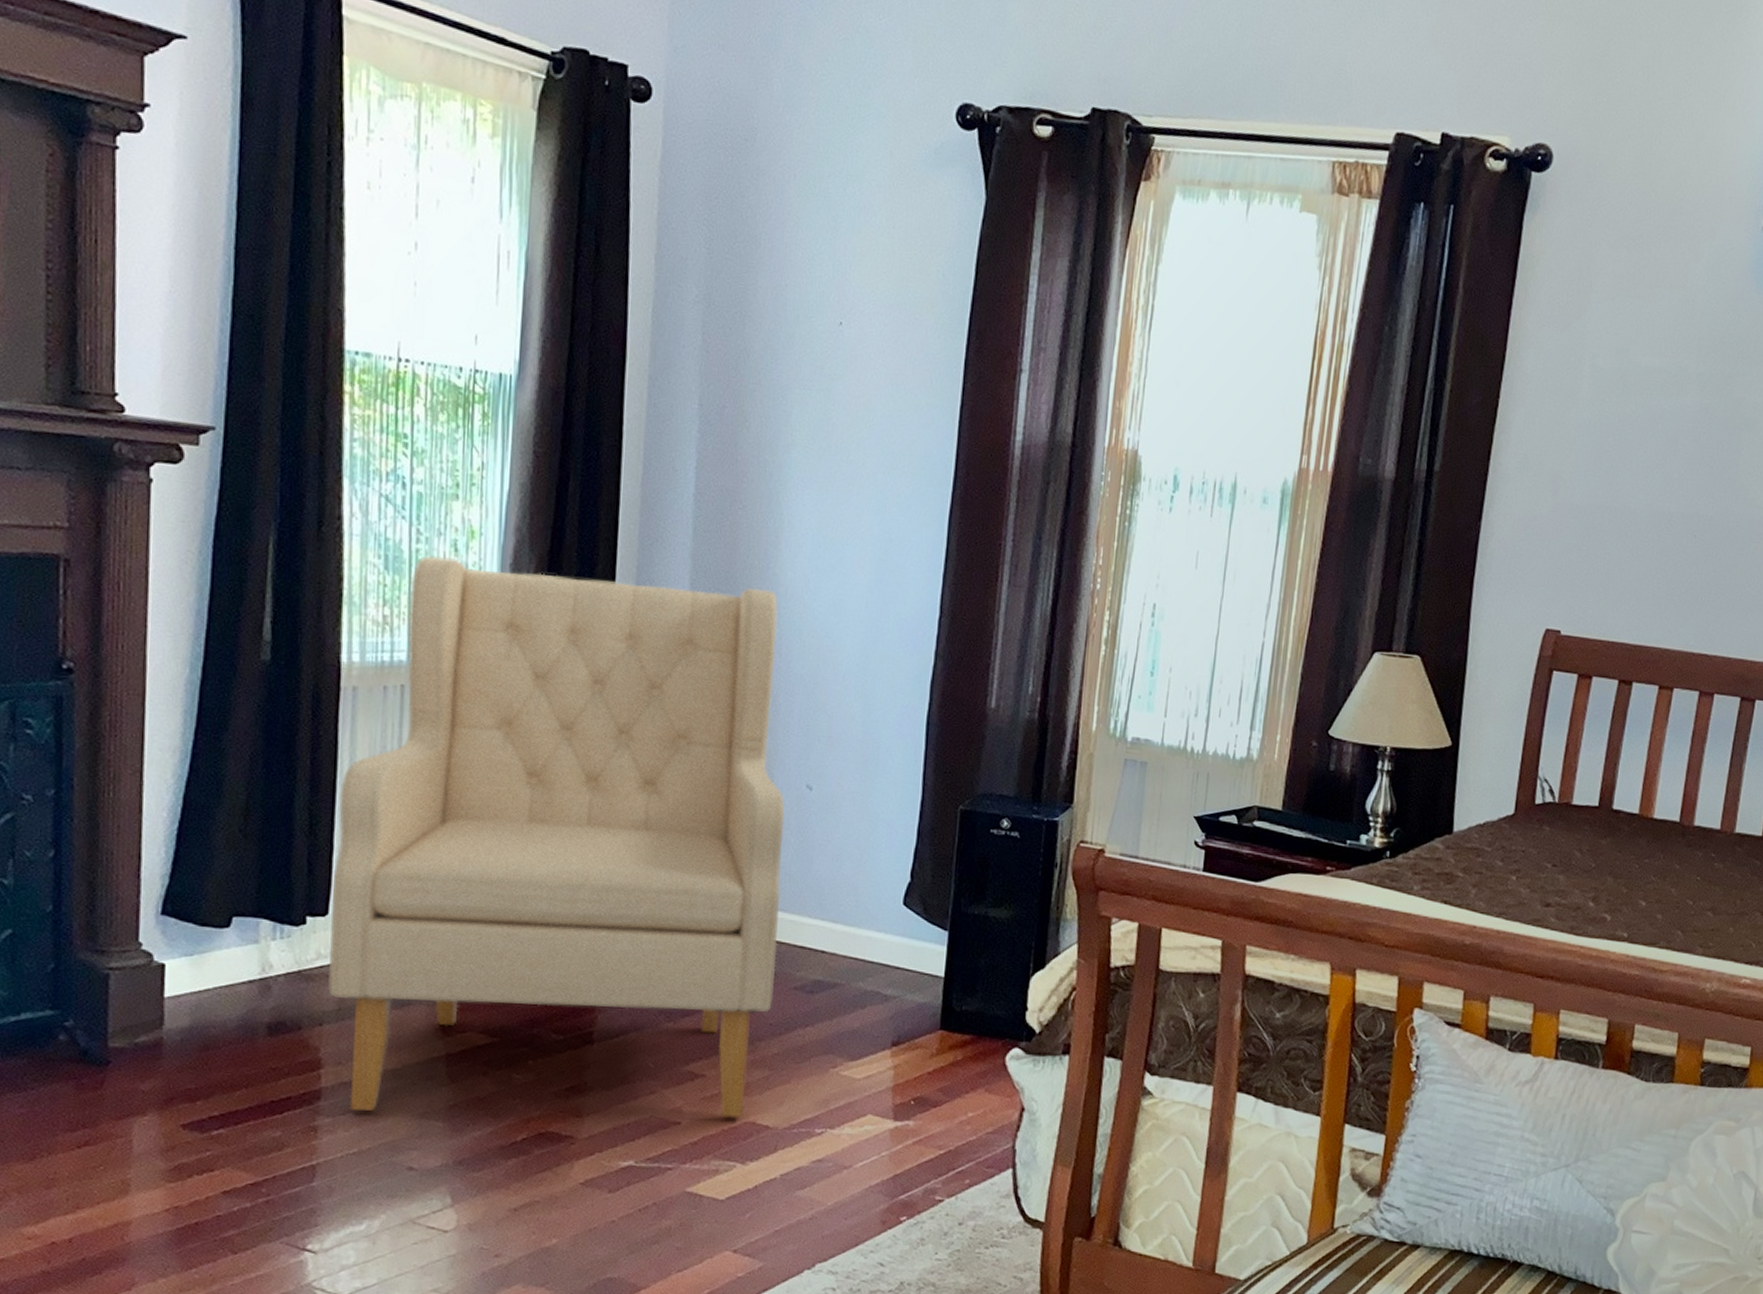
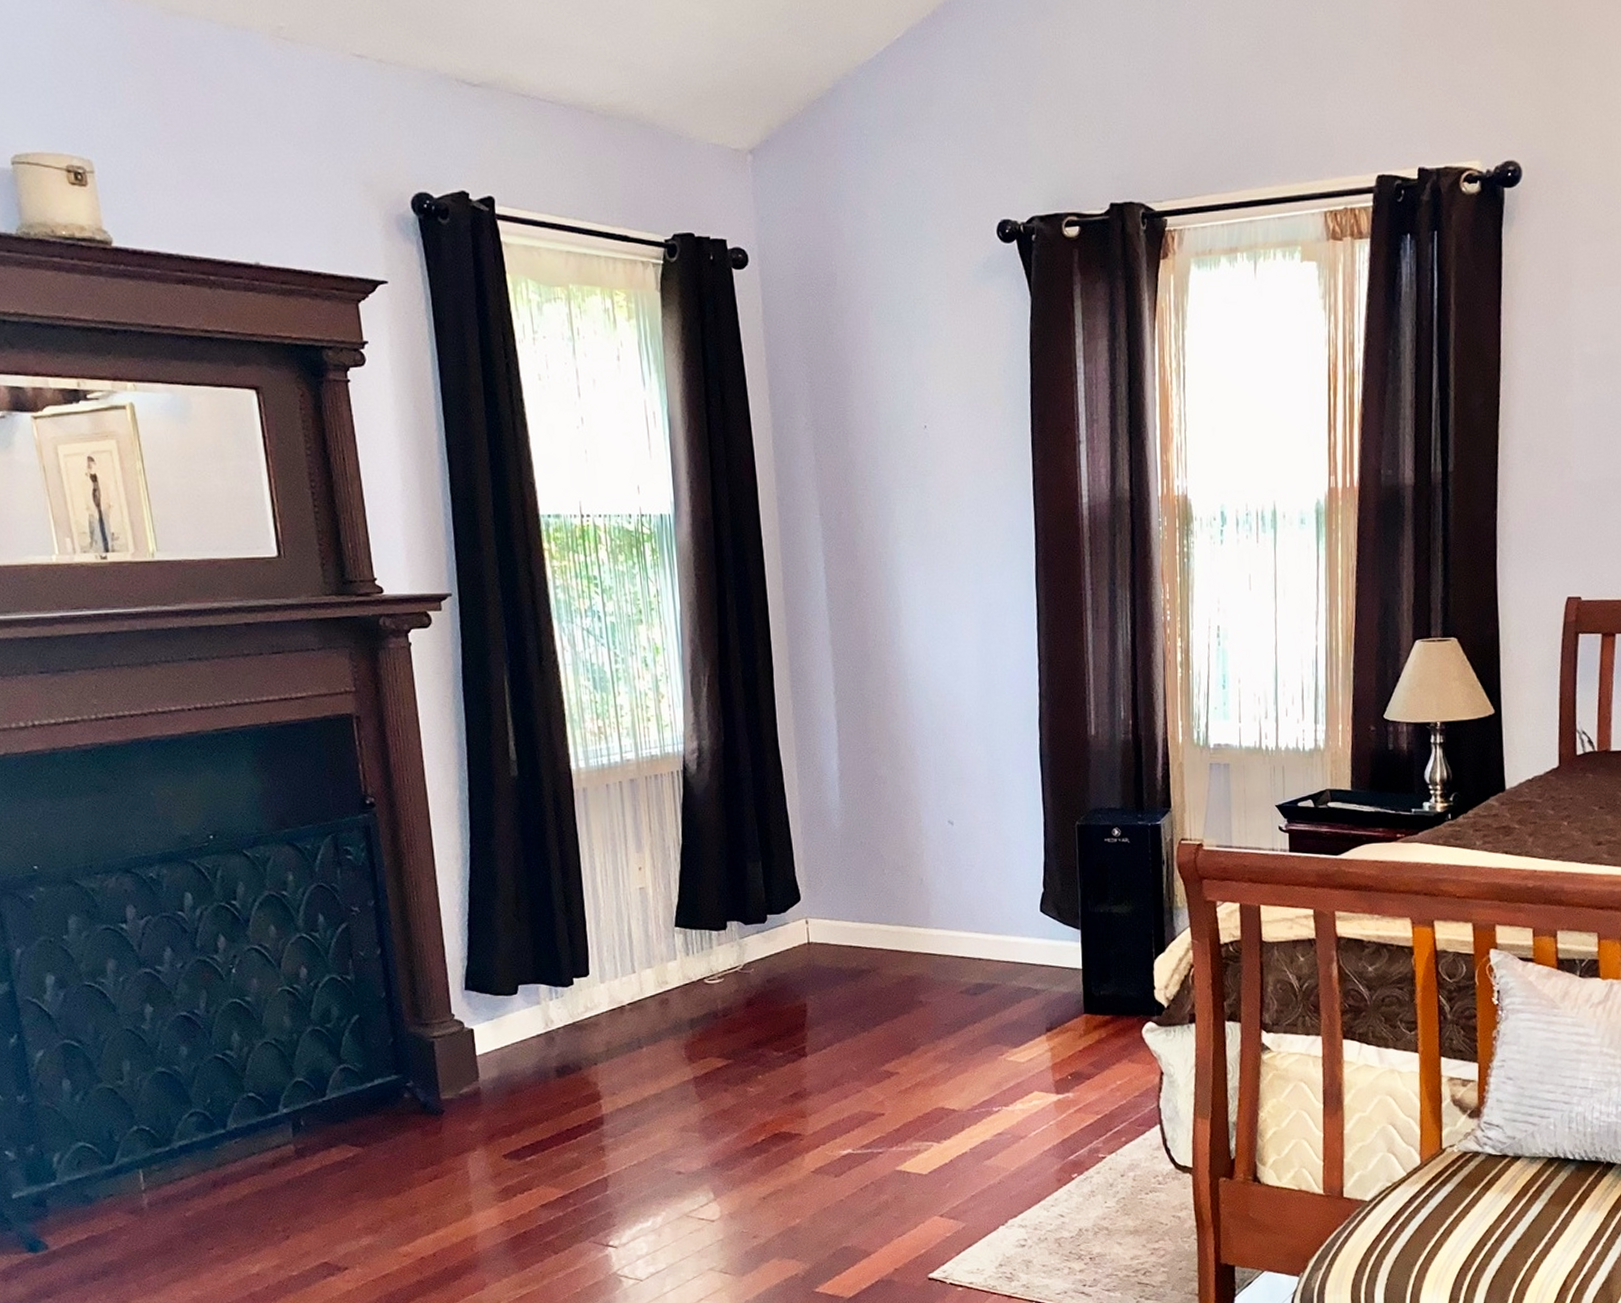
chair: present [327,555,785,1118] -> none [584,661,945,1130]

